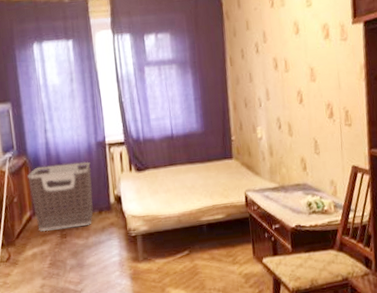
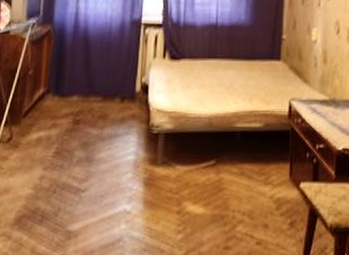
clothes hamper: present [28,161,94,232] -> none [48,38,121,114]

